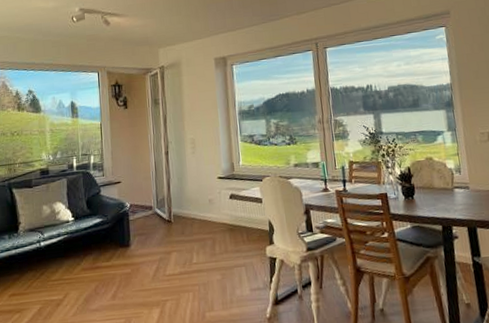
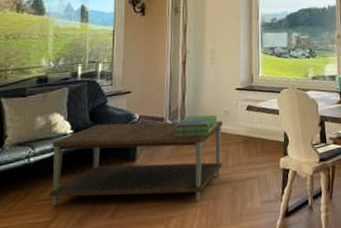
coffee table: none [57,209,211,287] -> present [48,120,223,207]
stack of books: none [163,203,203,226] -> present [174,114,218,138]

